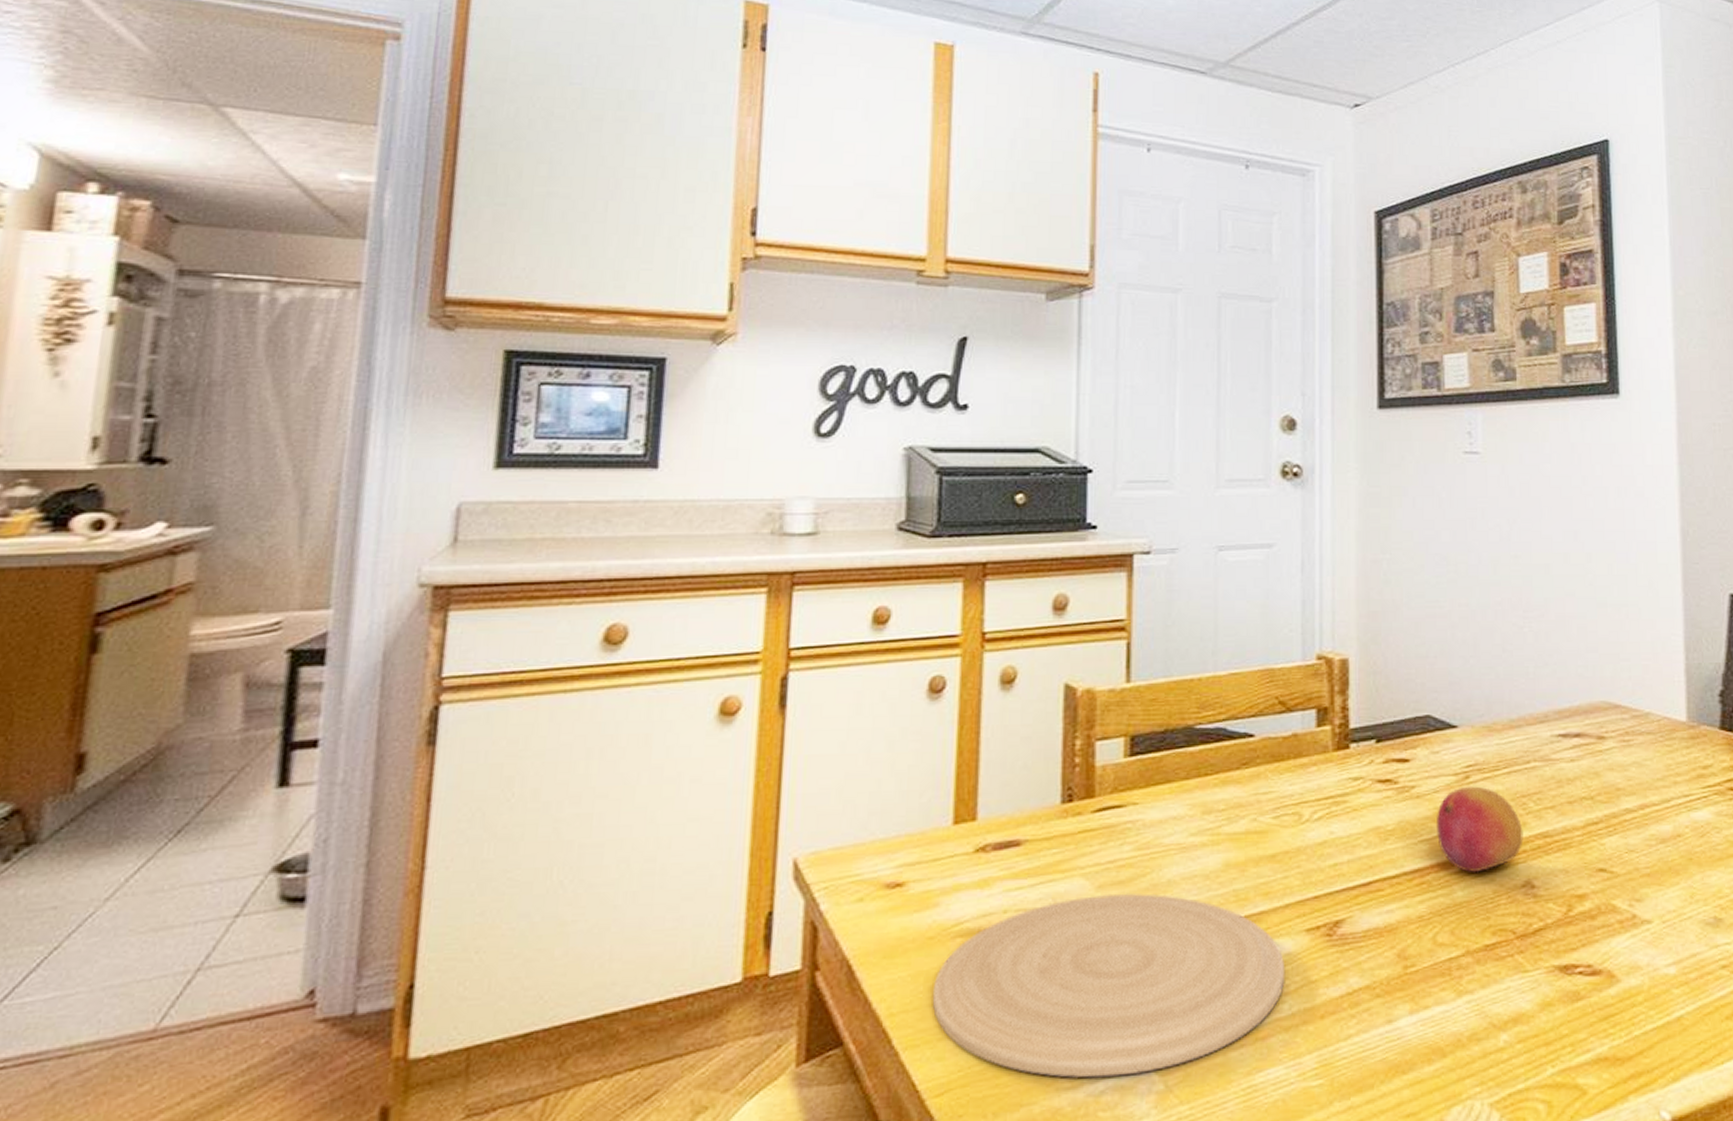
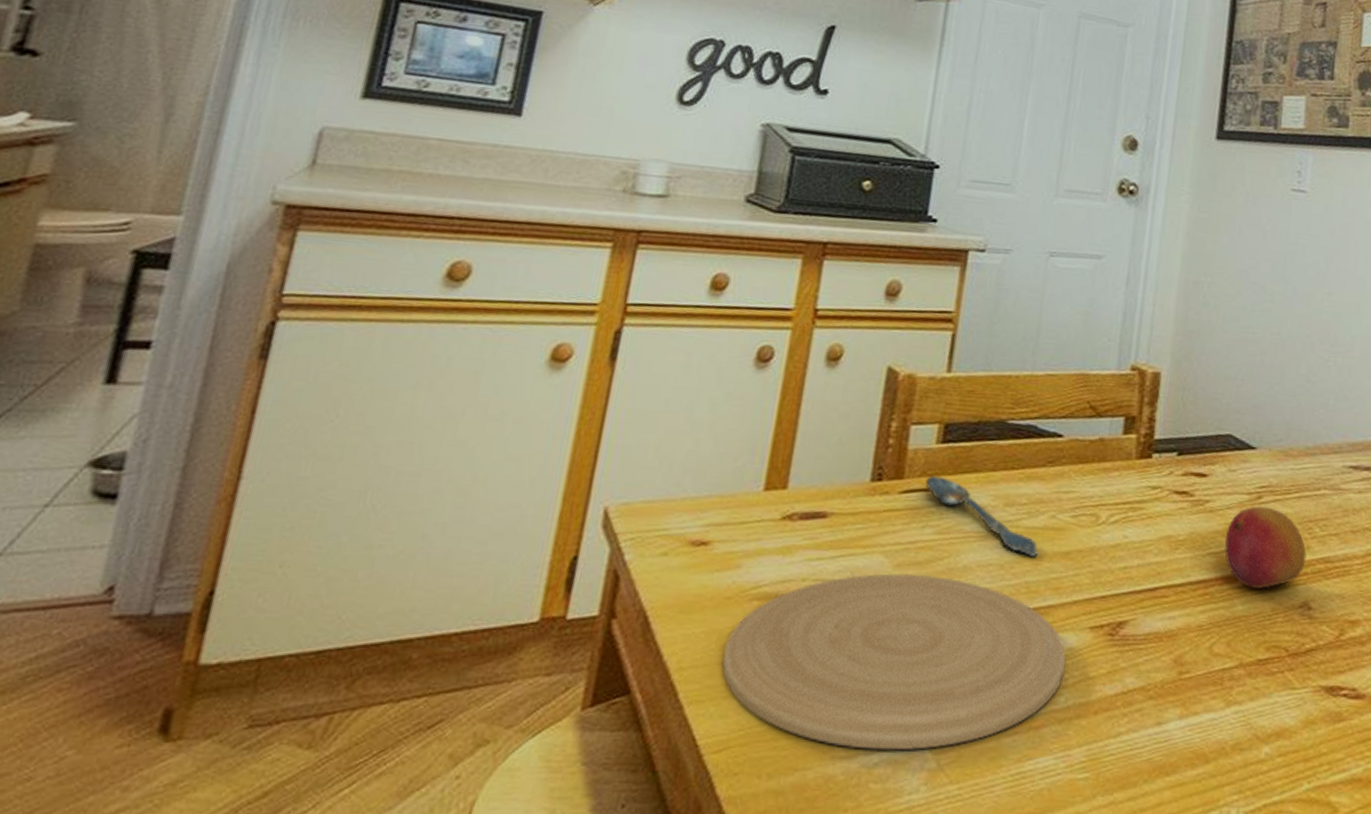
spoon: none [1118,791,1243,863] -> present [925,475,1039,557]

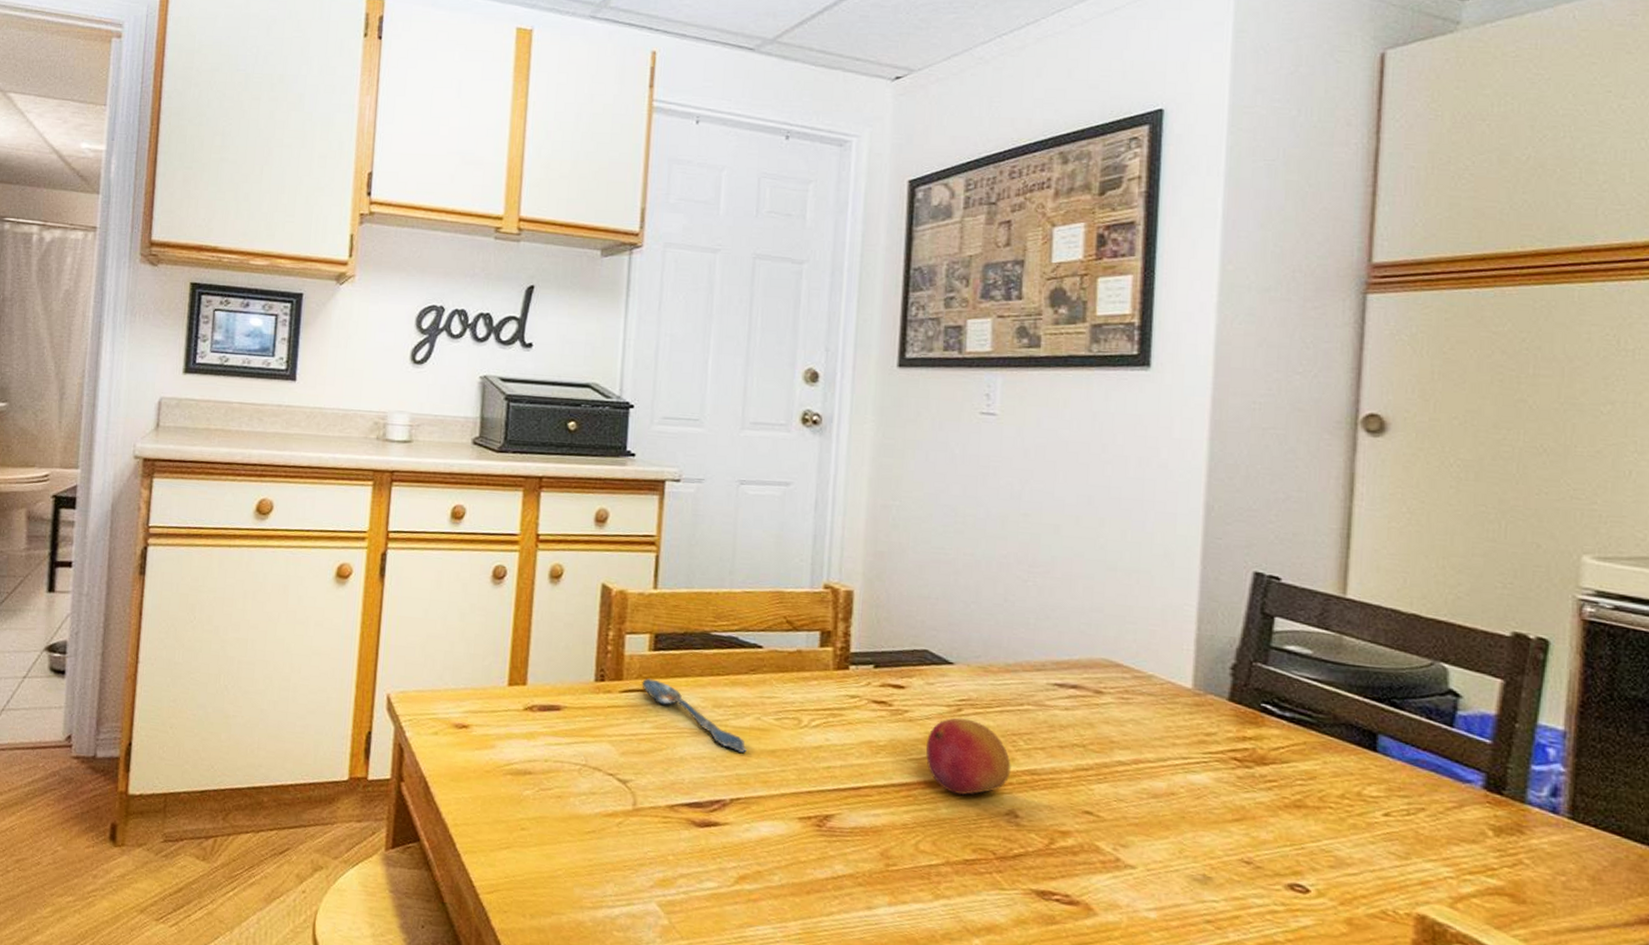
plate: present [722,573,1066,751] -> none [487,759,778,908]

